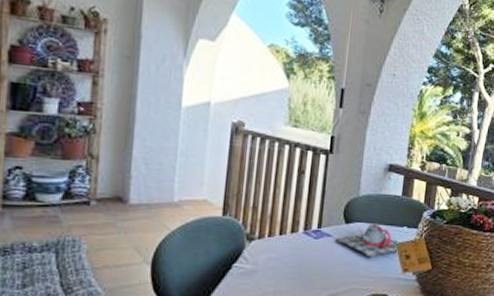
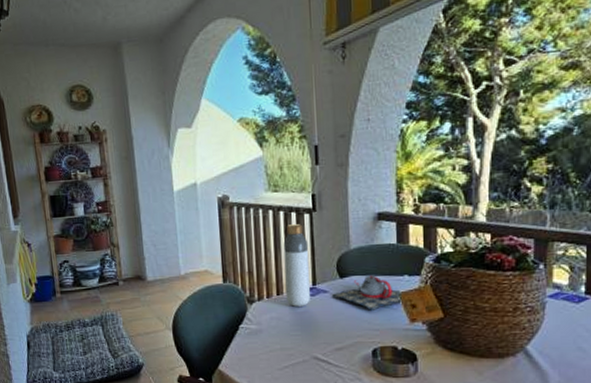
bottle: none [289,162,320,249] -> present [283,223,310,307]

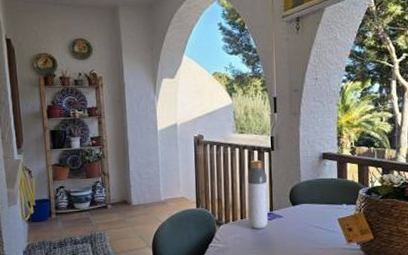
teapot: present [331,275,403,310] -> none [285,203,342,233]

